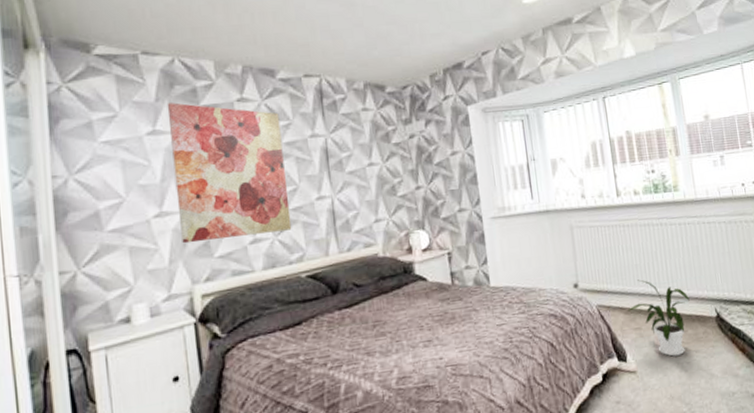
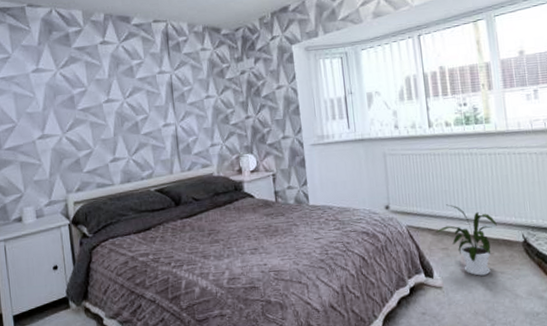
wall art: present [167,103,292,244] -> none [47,46,143,161]

